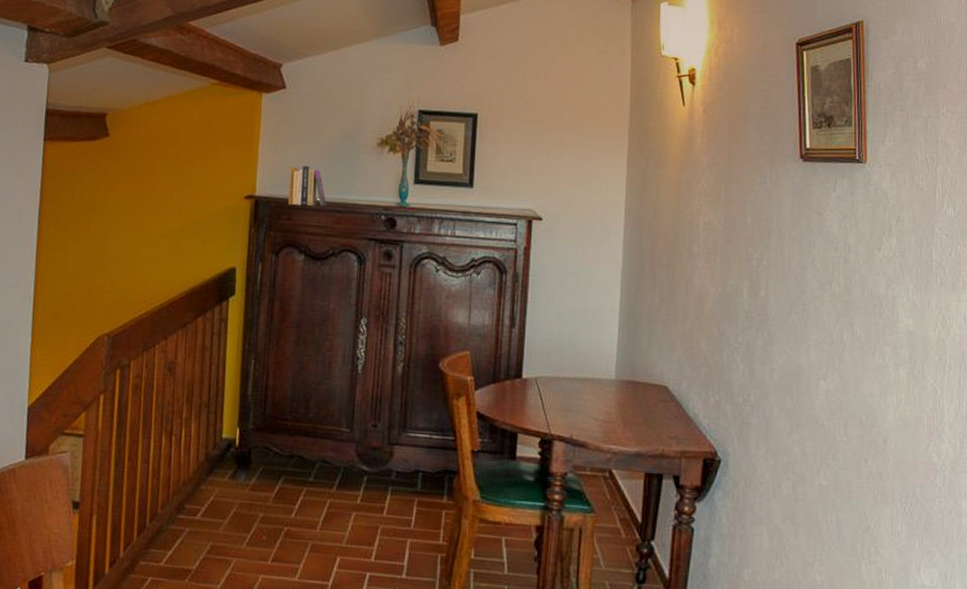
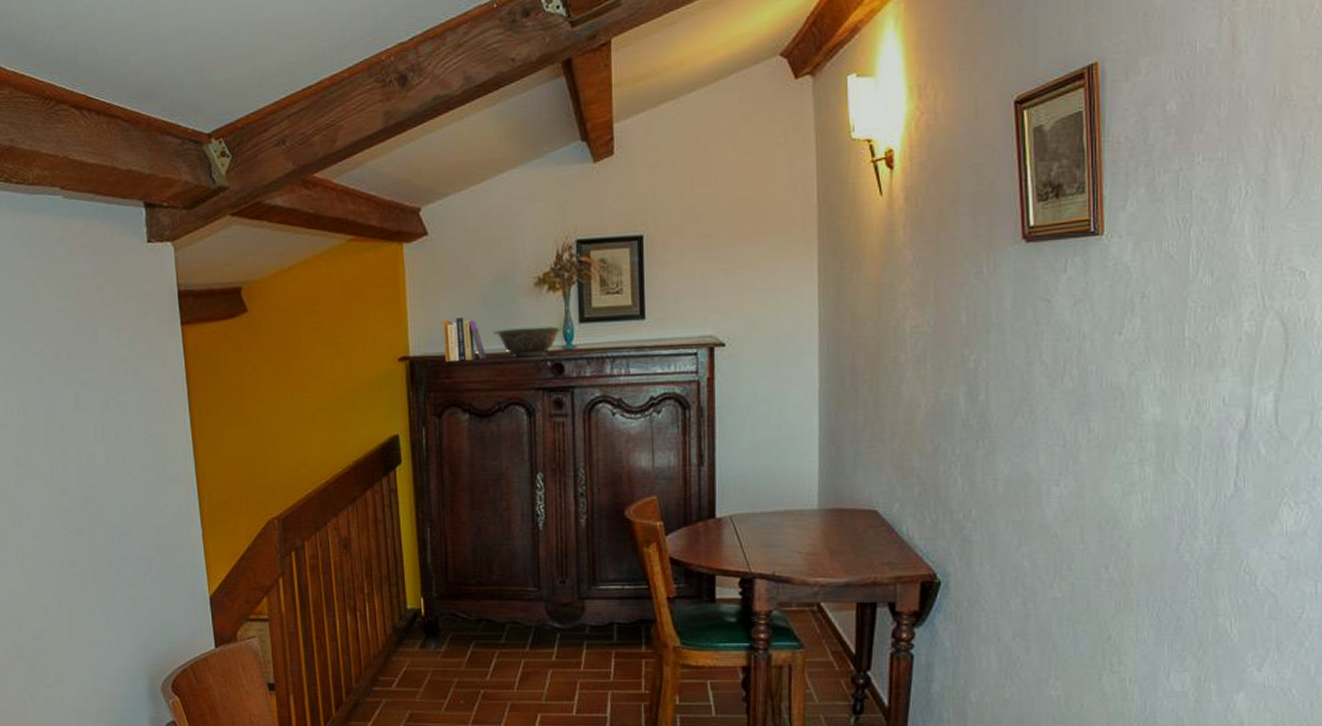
decorative bowl: none [335,181,400,210] -> present [493,325,564,358]

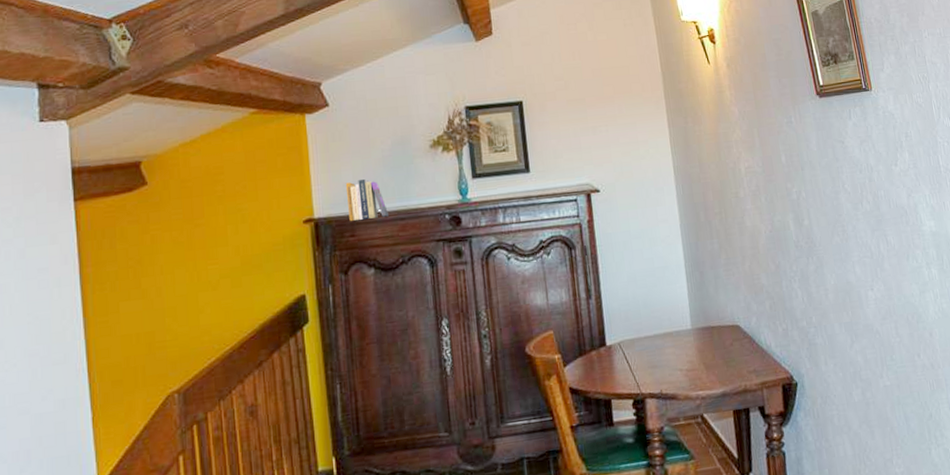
decorative bowl: present [493,325,564,358] -> none [394,182,459,213]

